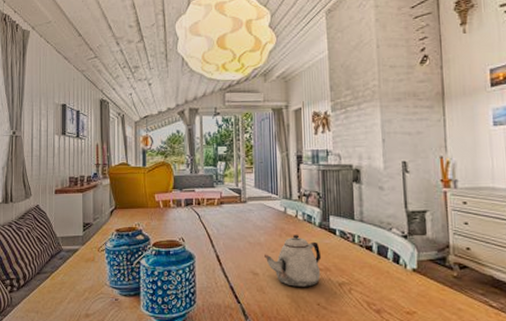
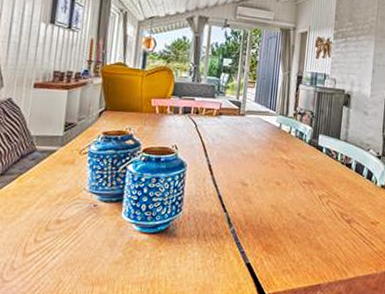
teapot: present [264,235,322,288] -> none [255,150,308,199]

